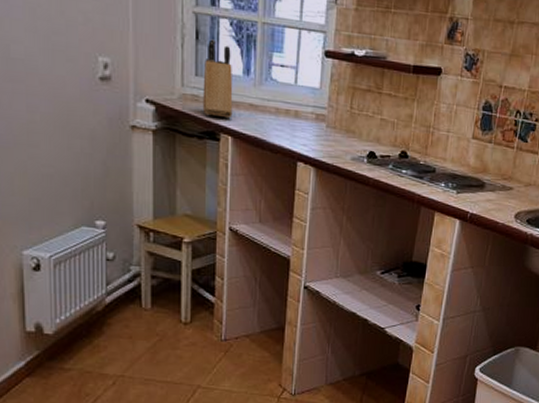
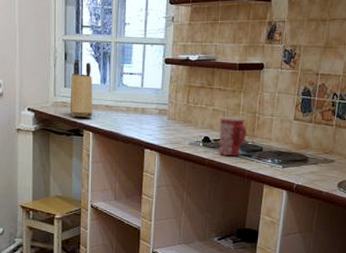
mug: none [386,129,420,178] -> present [219,117,248,157]

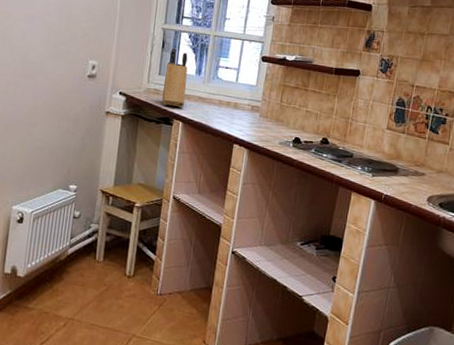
mug: present [219,117,248,157] -> none [309,119,339,161]

